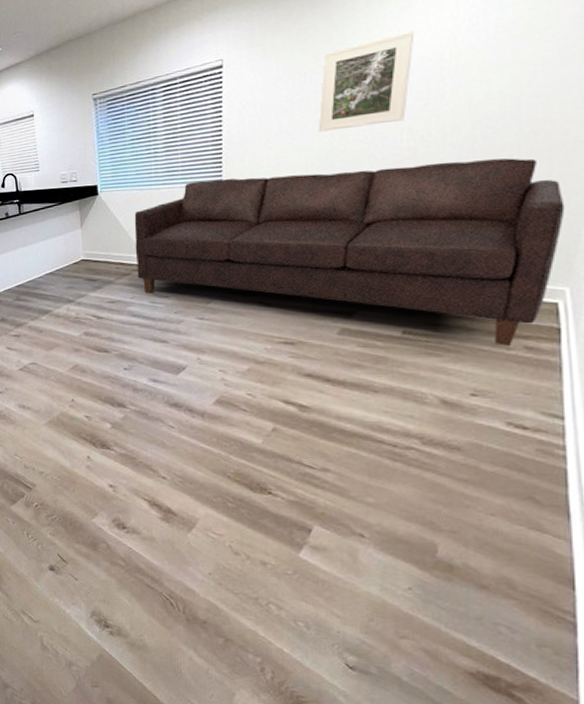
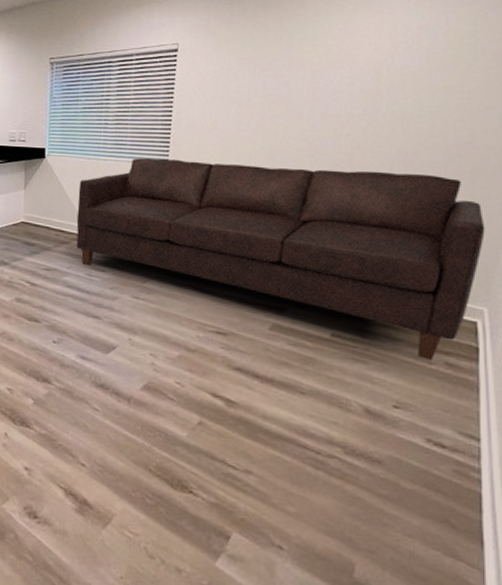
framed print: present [318,31,415,132] -> none [263,44,357,127]

